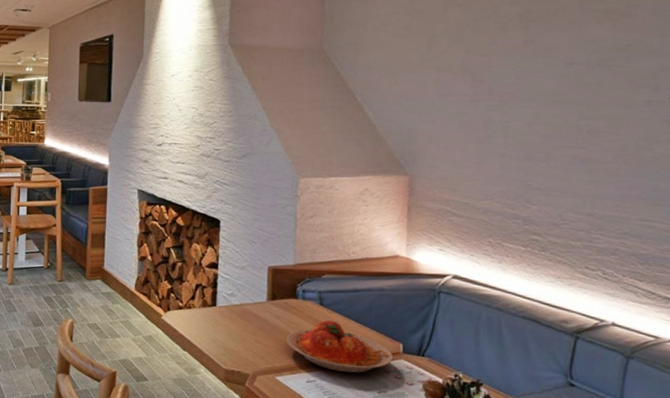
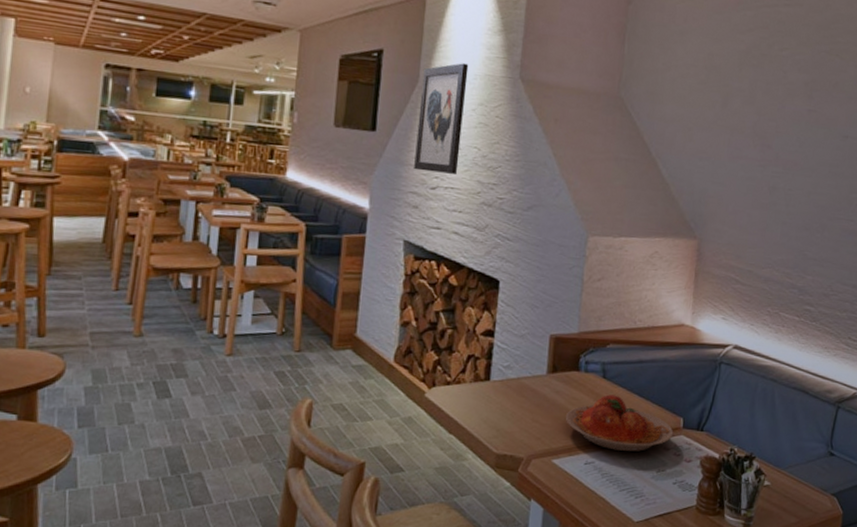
wall art: none [143,38,184,133] -> present [414,63,469,175]

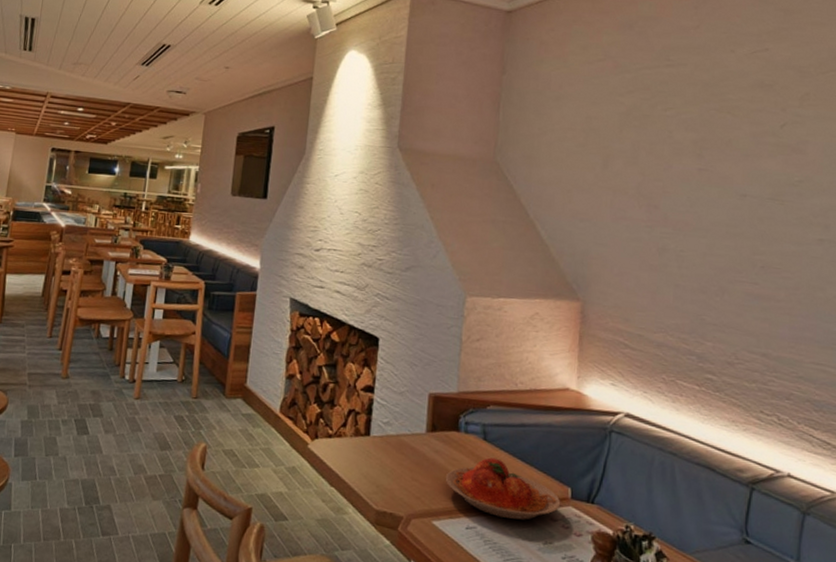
wall art: present [414,63,469,175] -> none [300,136,351,238]

